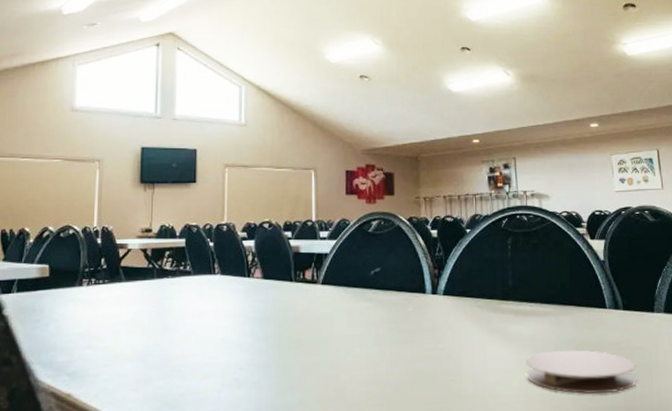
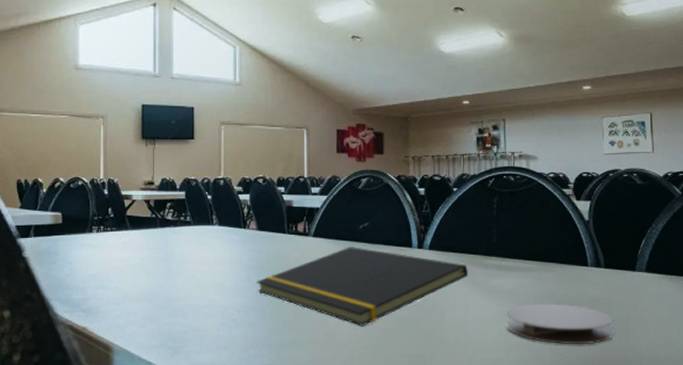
notepad: none [261,294,485,382] -> present [257,247,468,326]

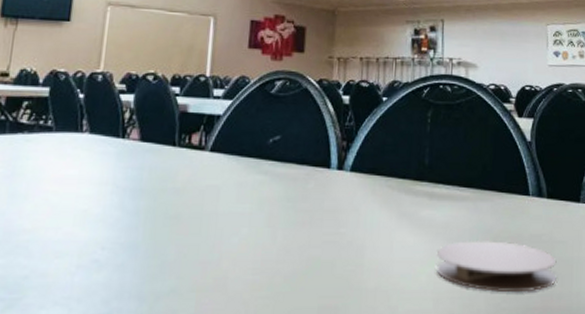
notepad: present [257,247,468,326] -> none [132,165,395,269]

